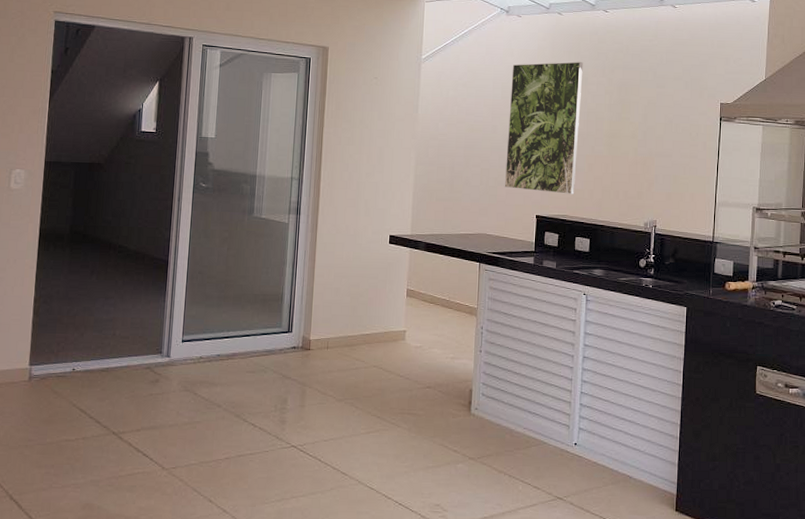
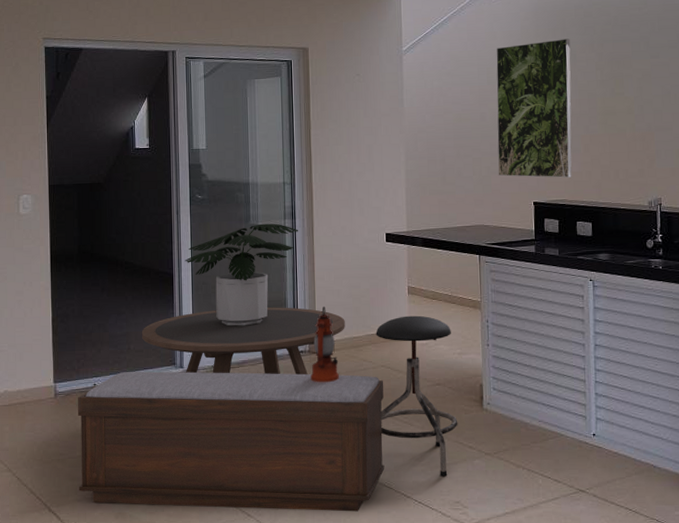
bench: none [45,358,375,511] -> present [77,371,385,512]
coffee table: none [129,300,341,372] -> present [142,307,345,375]
potted plant: none [182,217,303,318] -> present [185,223,299,326]
lantern: none [300,303,331,380] -> present [310,306,339,383]
stool: none [368,318,446,479] -> present [376,315,458,477]

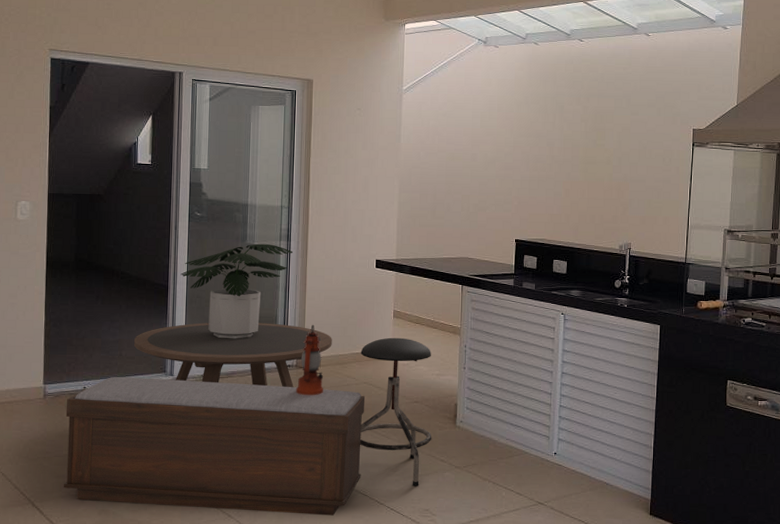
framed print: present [496,38,572,178] -> none [484,90,559,219]

